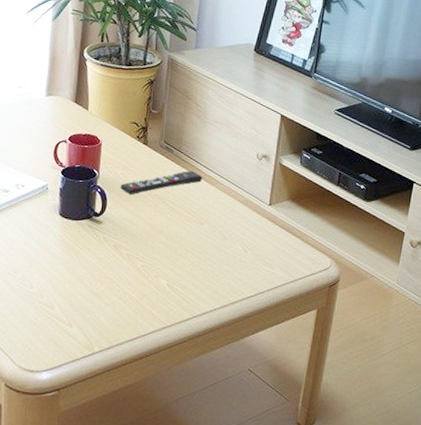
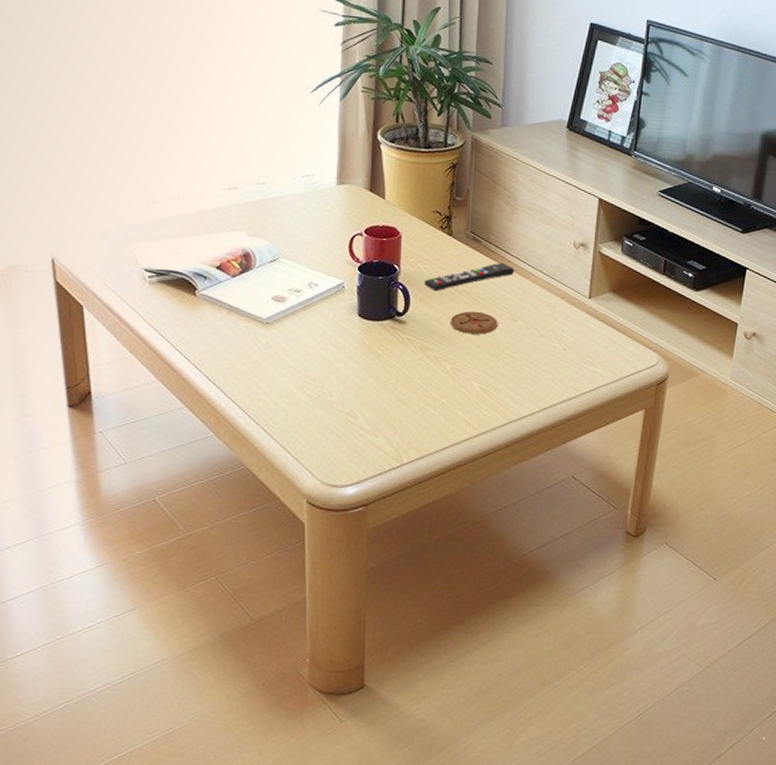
coaster: none [142,213,186,236] -> present [450,311,498,335]

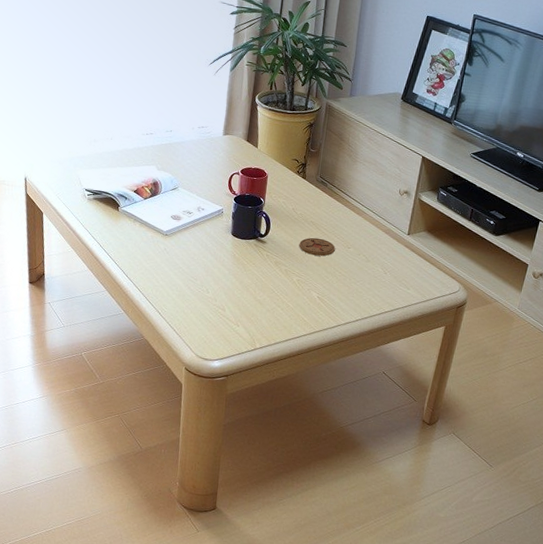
remote control: present [424,262,515,292] -> none [281,202,352,221]

